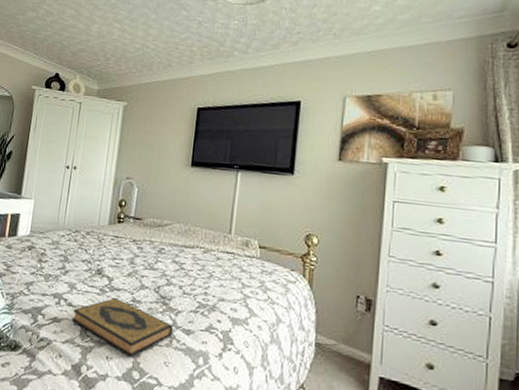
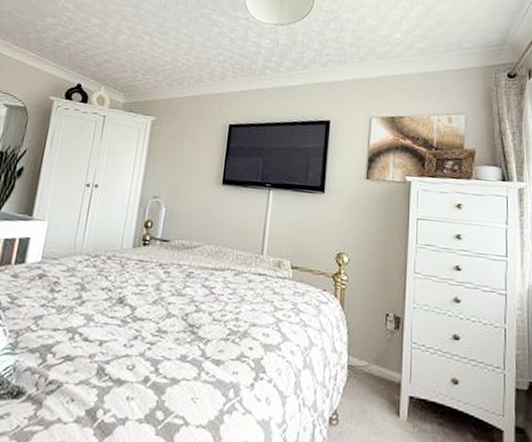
hardback book: present [71,298,174,358] -> none [87,329,203,396]

